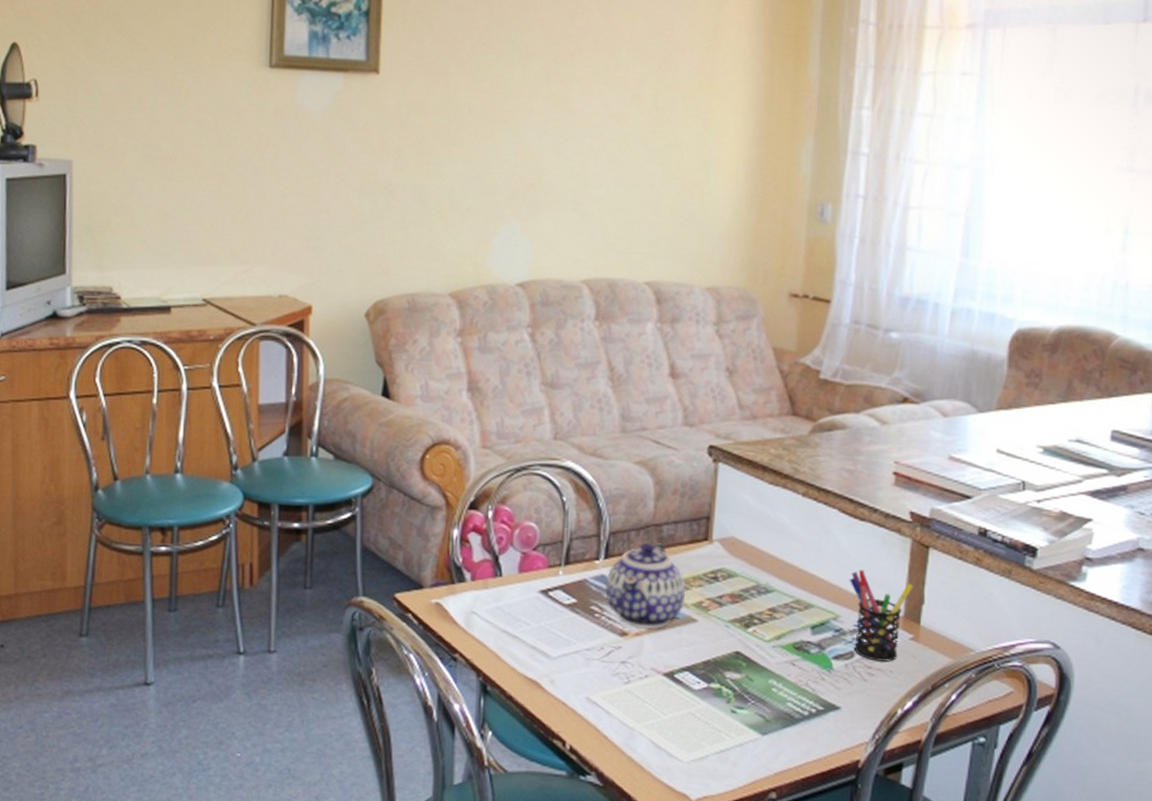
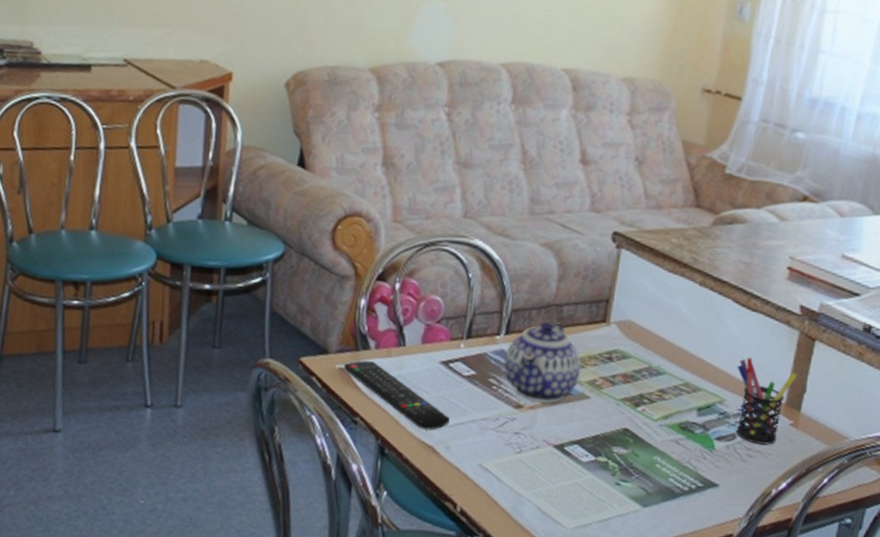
remote control: none [439,594,553,664] -> present [343,360,450,430]

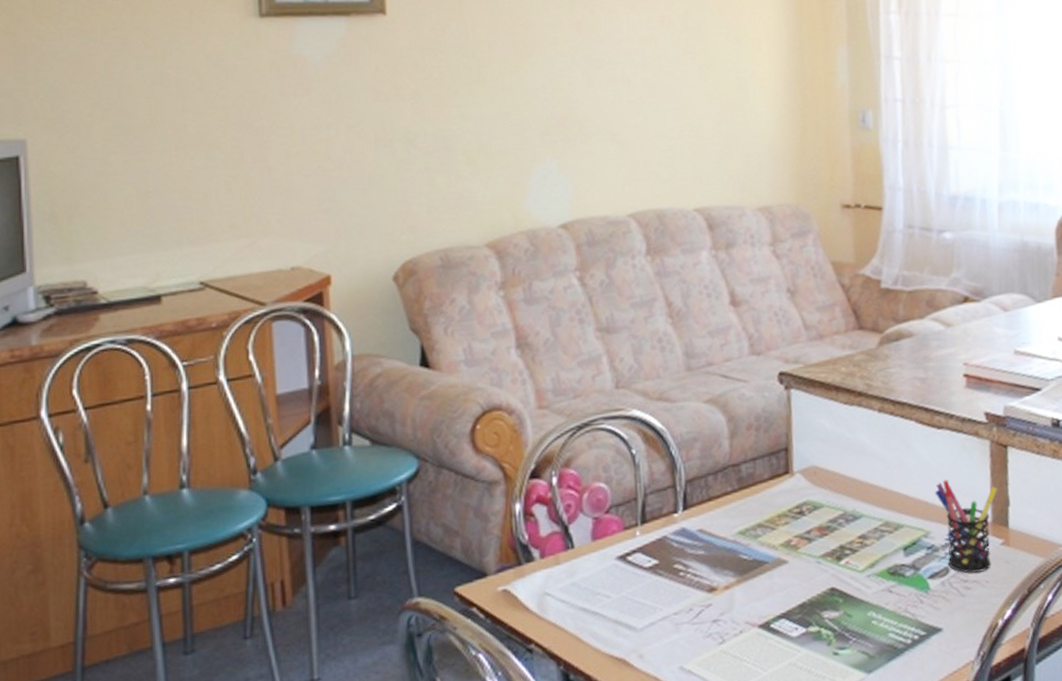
remote control: present [343,360,450,430] -> none [506,574,638,641]
teapot: present [504,321,581,403] -> none [687,484,773,580]

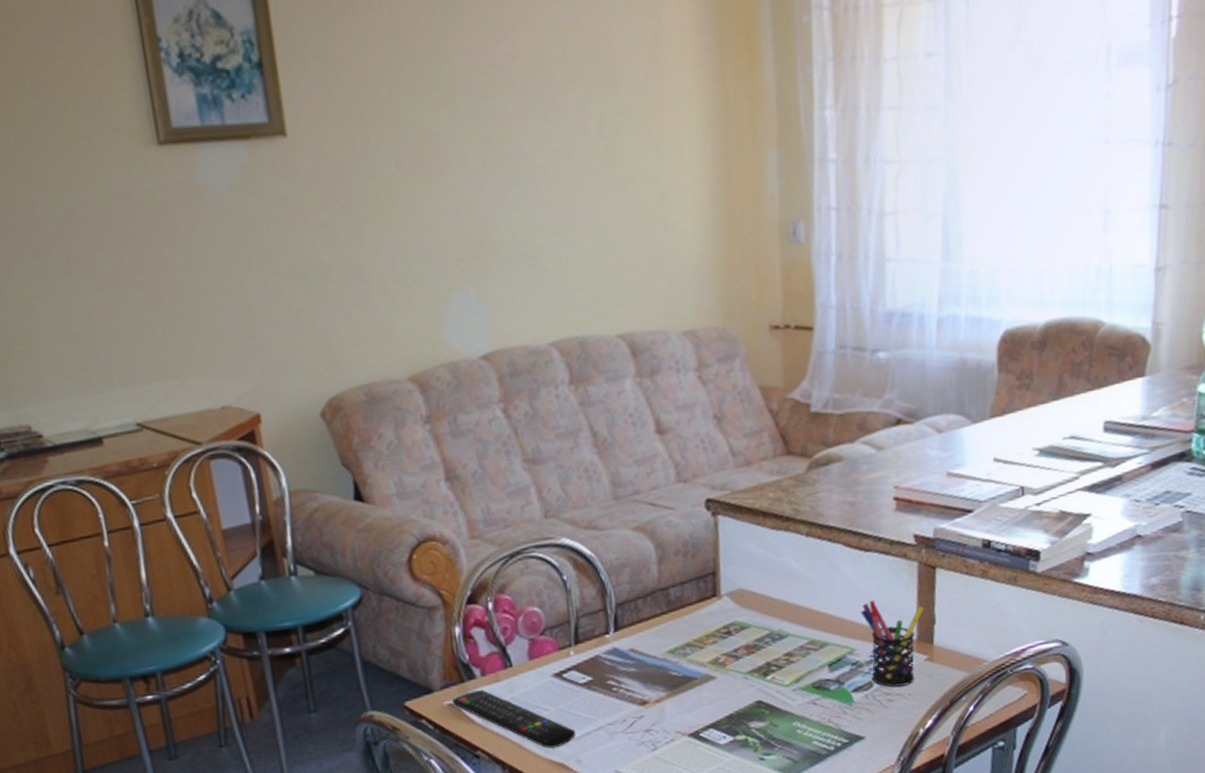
remote control: none [506,574,638,641] -> present [452,690,575,749]

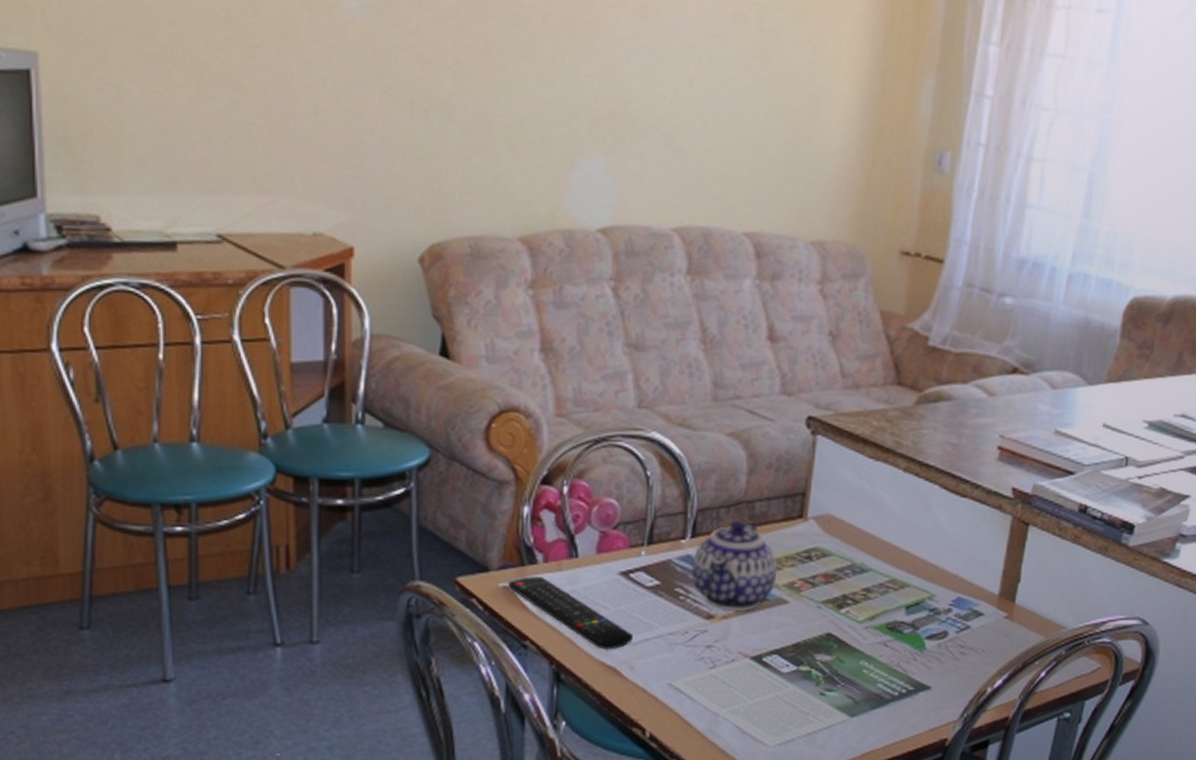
teapot: none [619,607,701,694] -> present [692,520,778,611]
pen holder: present [860,600,924,687] -> none [946,548,1011,640]

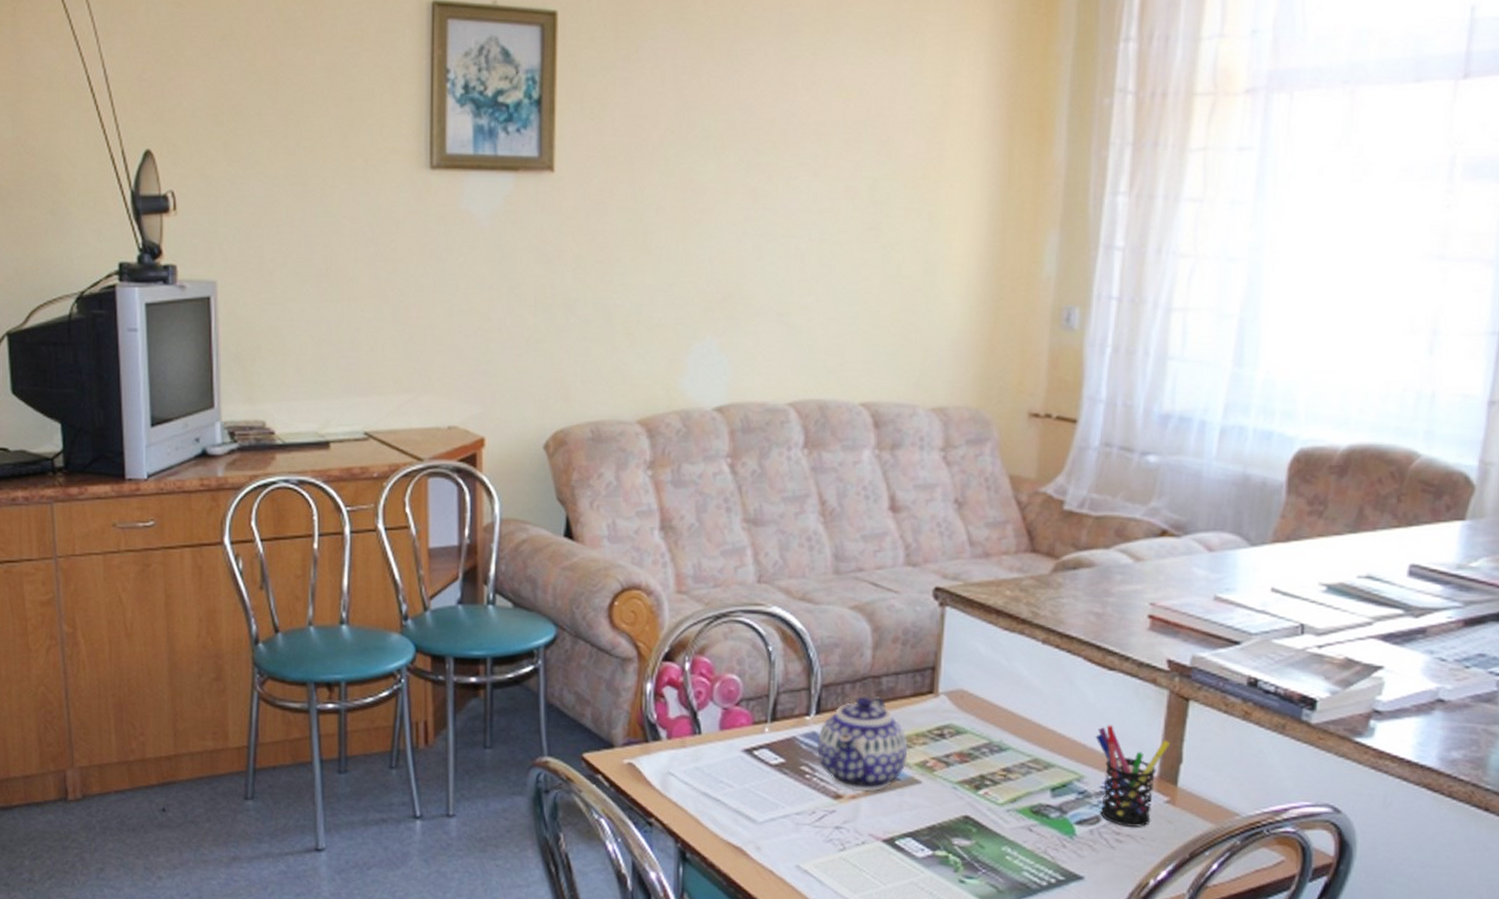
remote control: present [507,577,633,650] -> none [632,753,758,829]
pen holder: none [946,548,1011,640] -> present [1095,725,1171,827]

